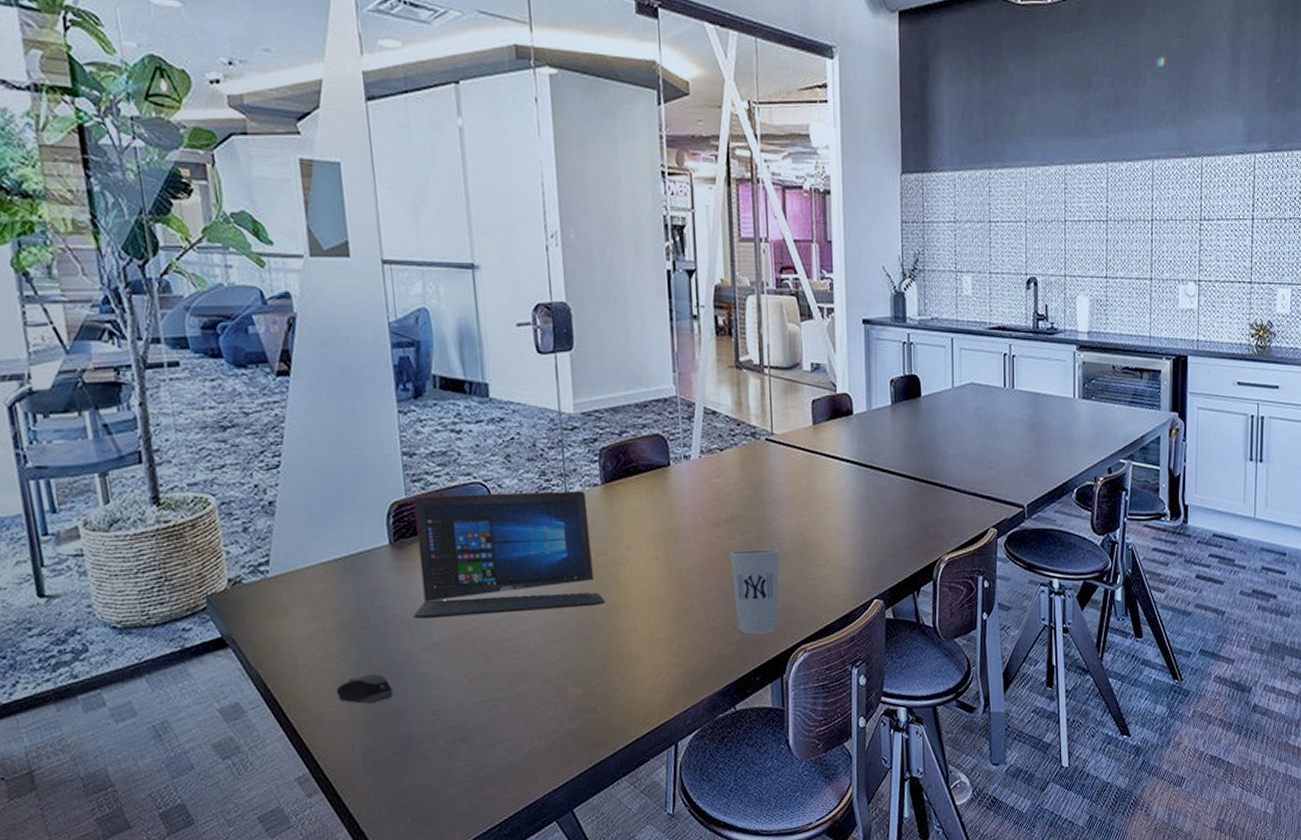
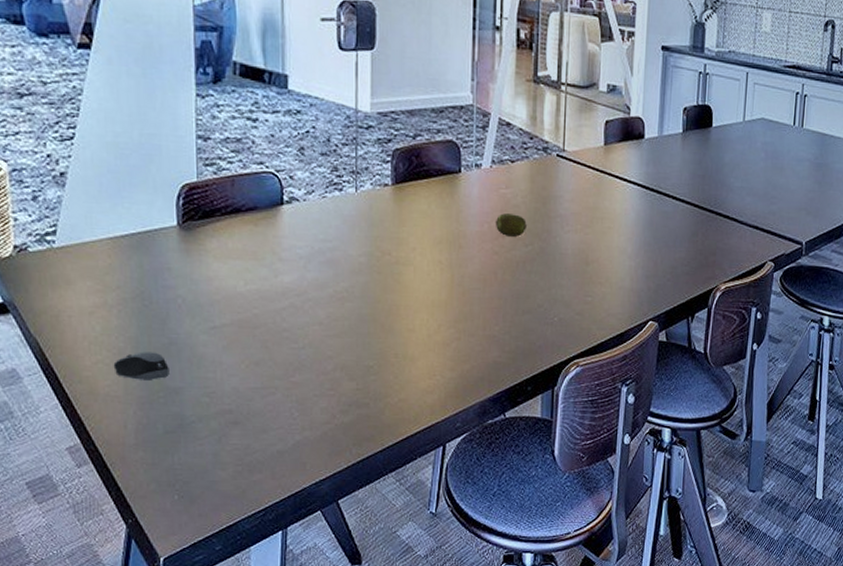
laptop: present [413,491,605,619] -> none [196,180,386,304]
fruit: none [708,502,742,526] -> present [495,213,528,237]
cup: present [731,549,779,634] -> none [513,262,561,344]

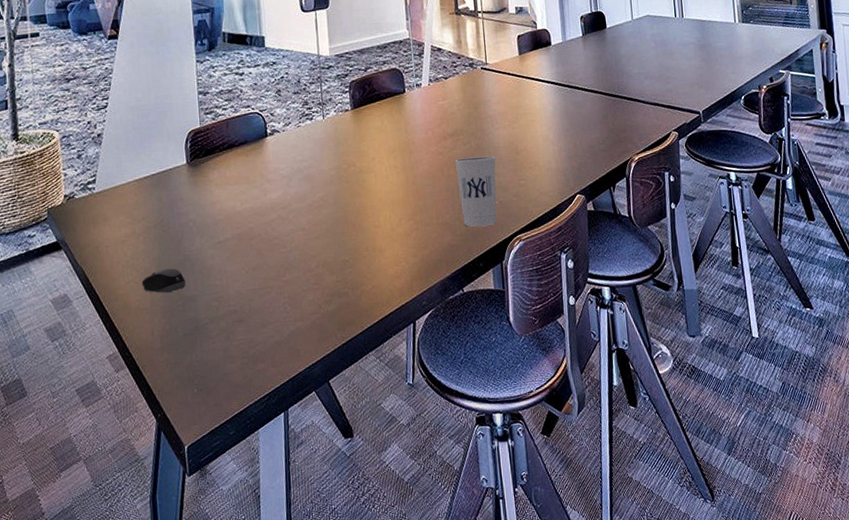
fruit: present [495,213,528,237] -> none [437,120,464,139]
cup: none [513,262,561,344] -> present [456,156,497,227]

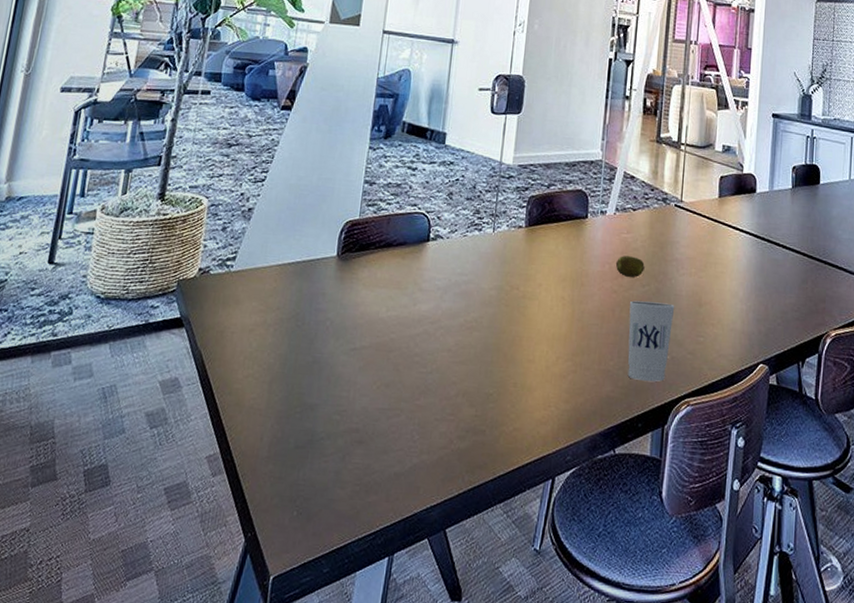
computer mouse: present [141,268,186,293] -> none [261,368,309,396]
fruit: none [437,120,464,139] -> present [615,256,646,277]

